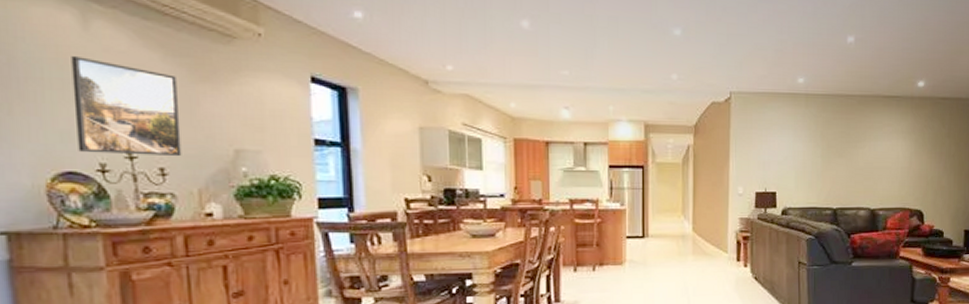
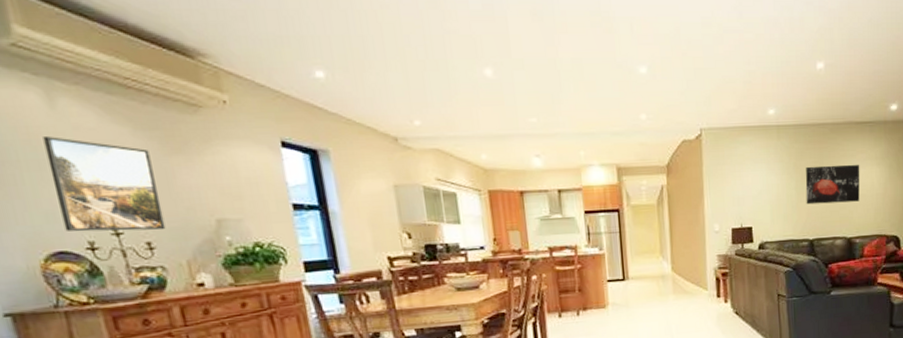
wall art: none [831,136,886,173] -> present [805,164,860,205]

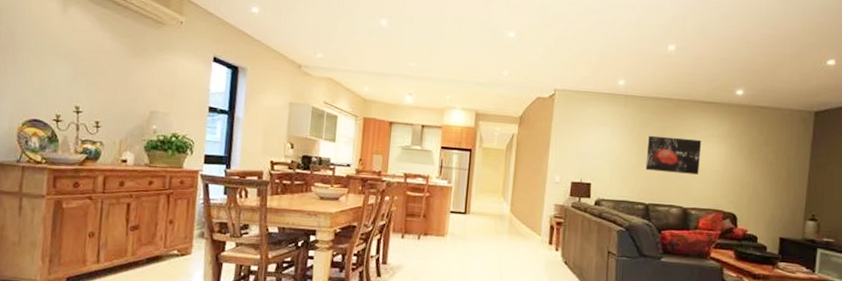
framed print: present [43,136,166,232] -> none [43,33,119,114]

